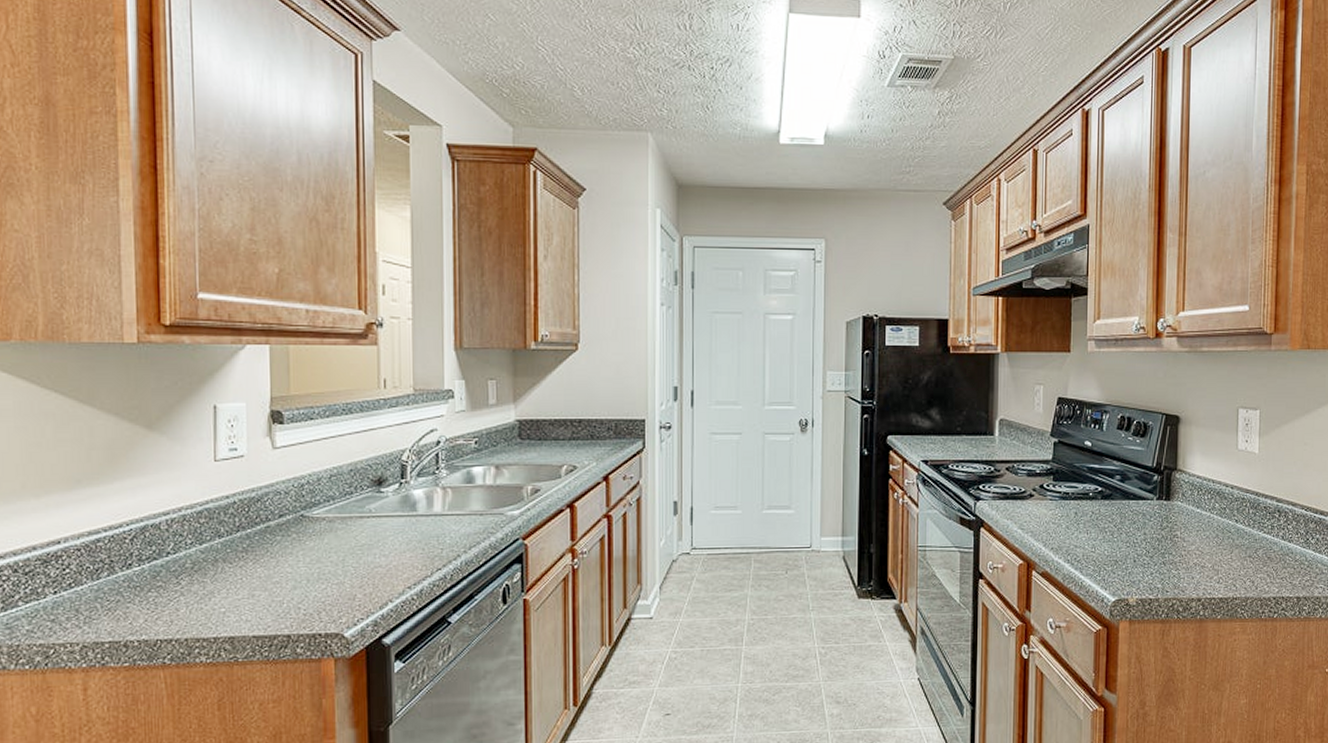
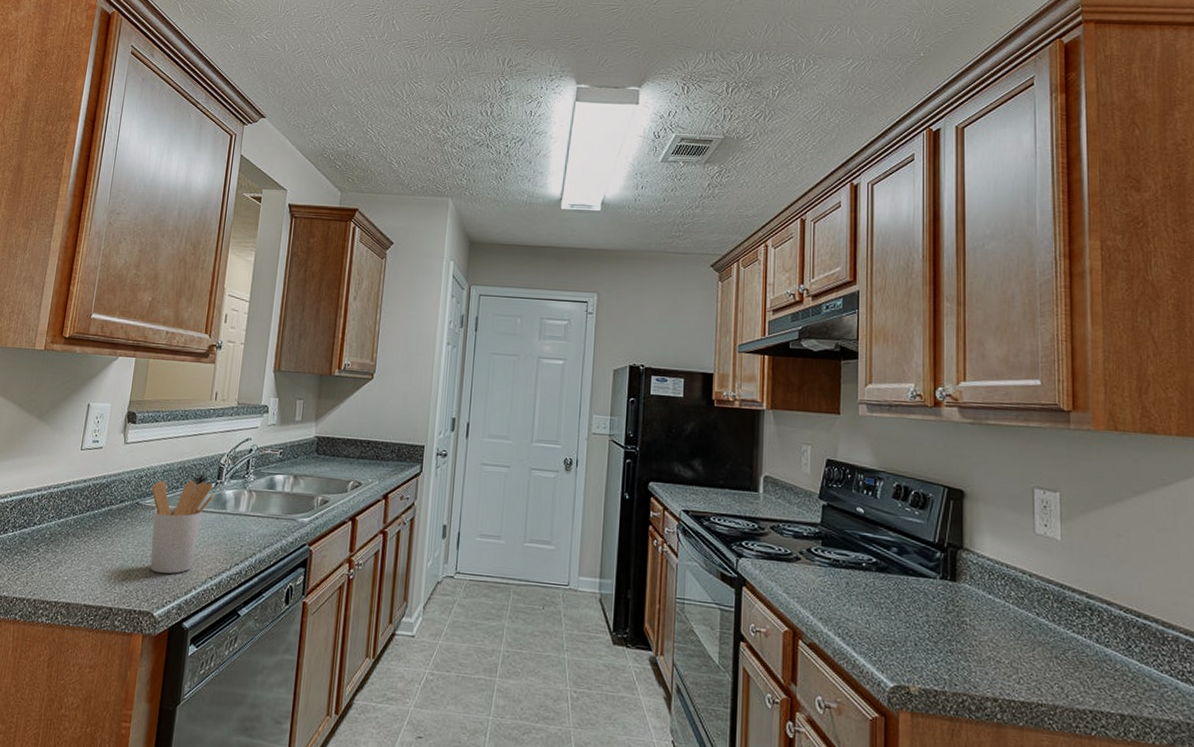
utensil holder: none [319,482,399,591] -> present [150,480,214,574]

